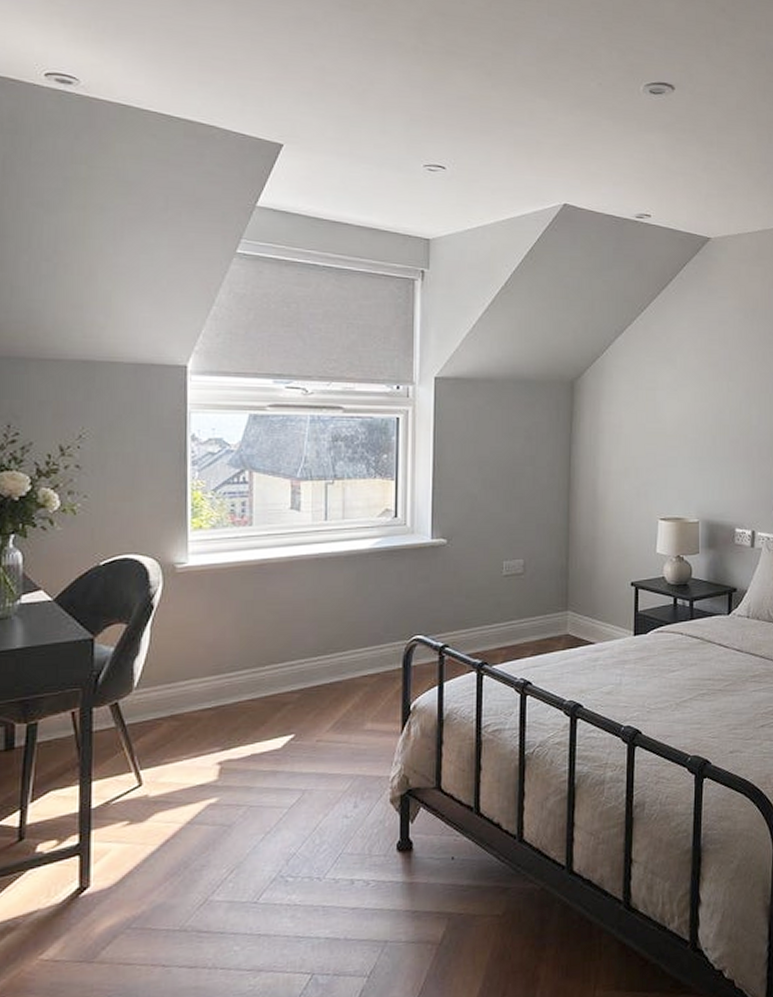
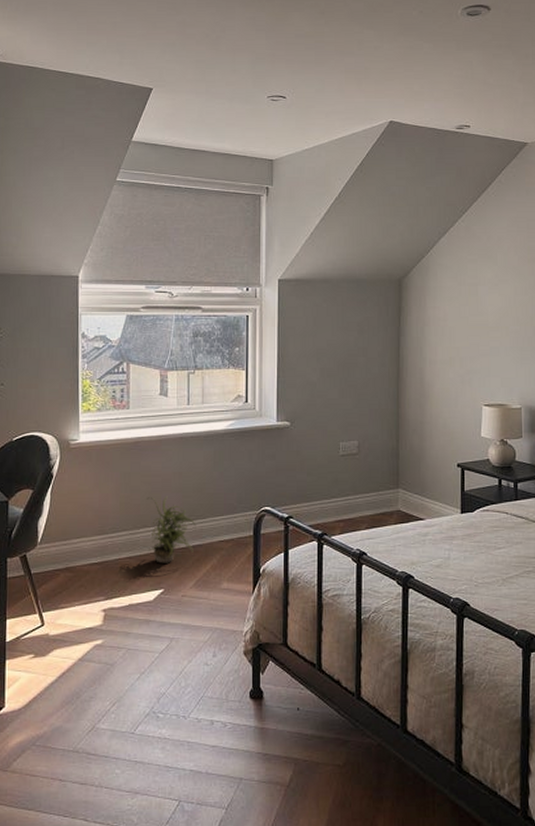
potted plant: none [274,626,335,705] -> present [147,496,196,563]

